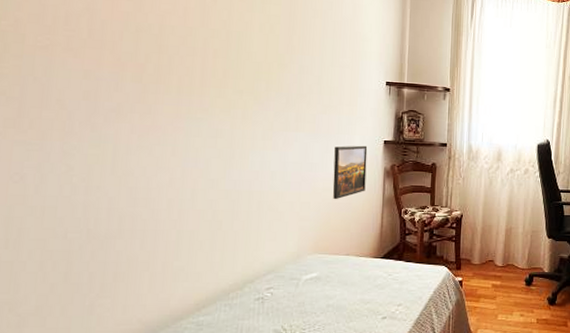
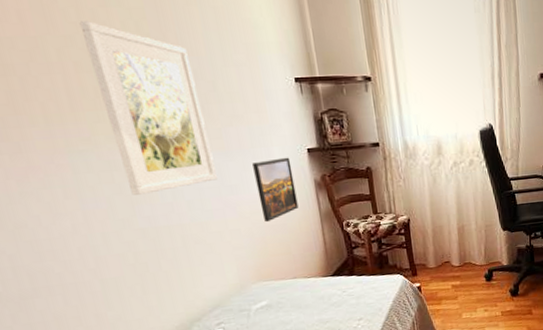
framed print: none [227,20,305,161] -> present [79,21,217,195]

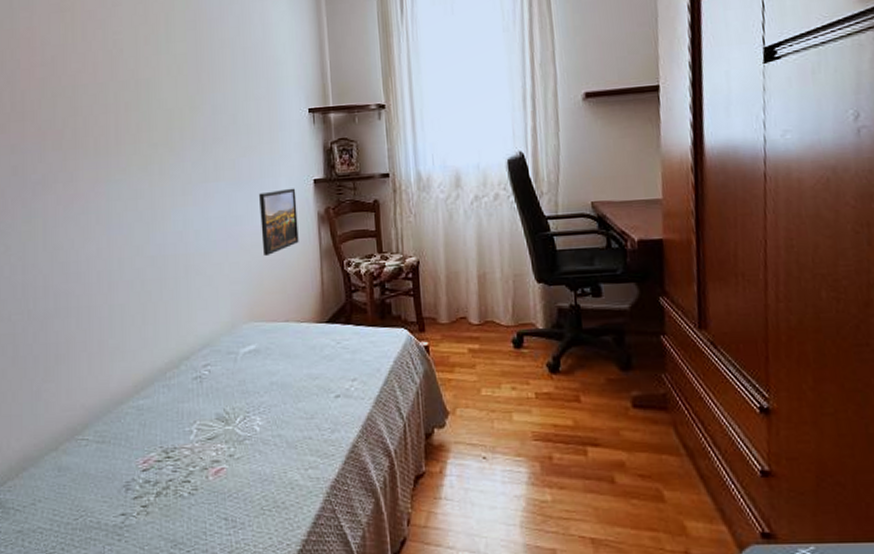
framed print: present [79,21,217,195] -> none [136,67,225,223]

